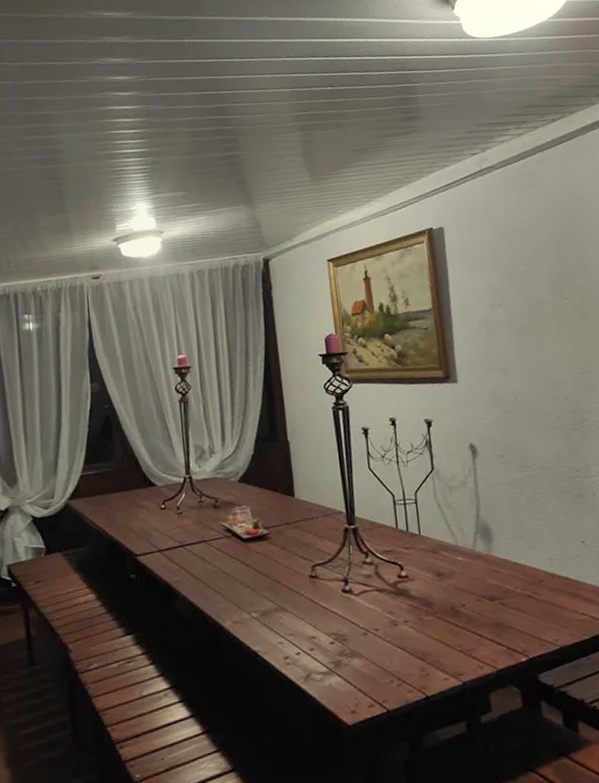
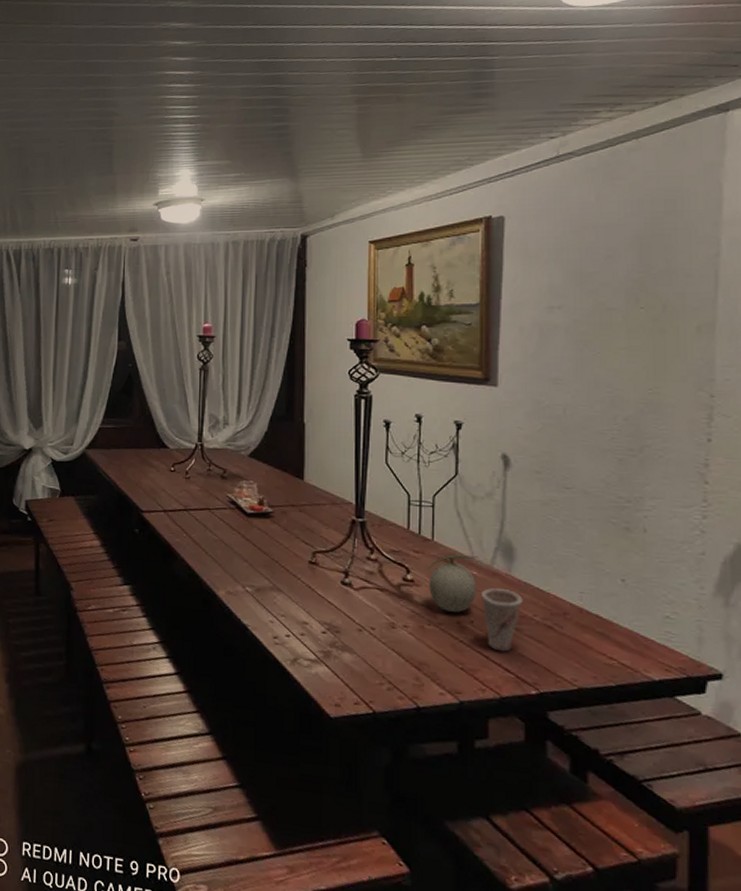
fruit: none [417,543,465,600] -> present [426,554,478,612]
cup: none [468,568,504,628] -> present [482,588,523,652]

